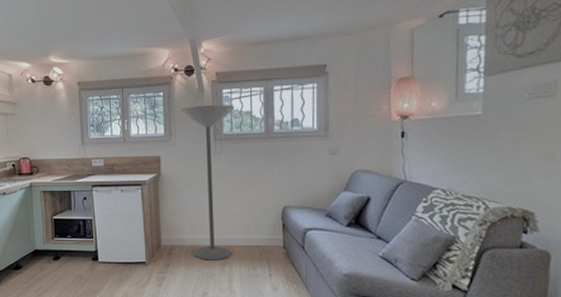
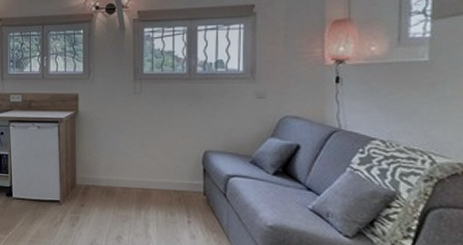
floor lamp: present [181,104,235,261] -> none [101,43,156,204]

